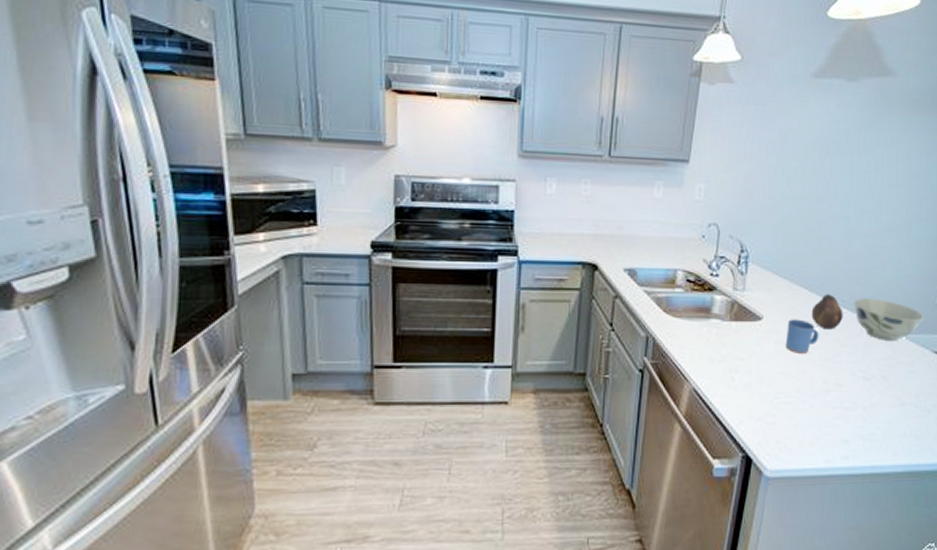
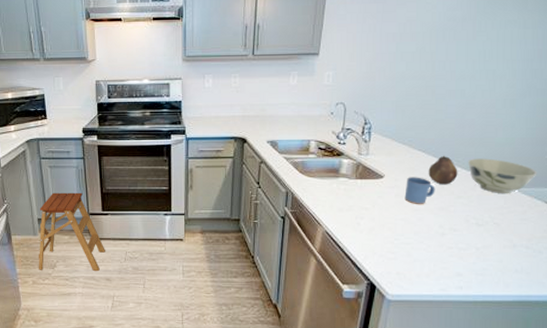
step ladder: none [287,334,395,454] -> present [38,192,105,271]

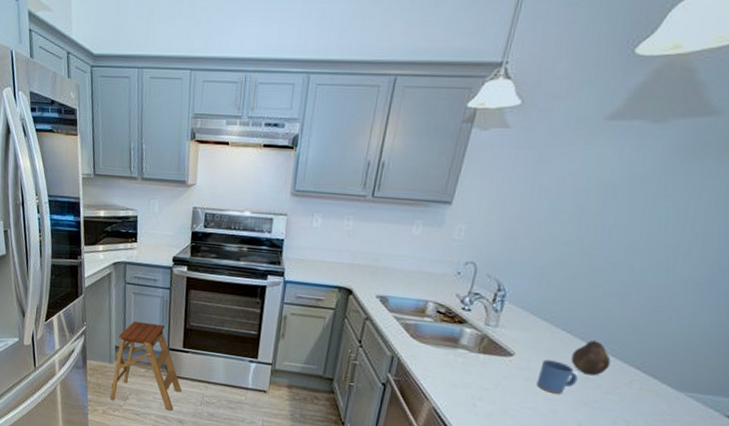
bowl: present [467,158,537,193] -> none [624,348,719,397]

